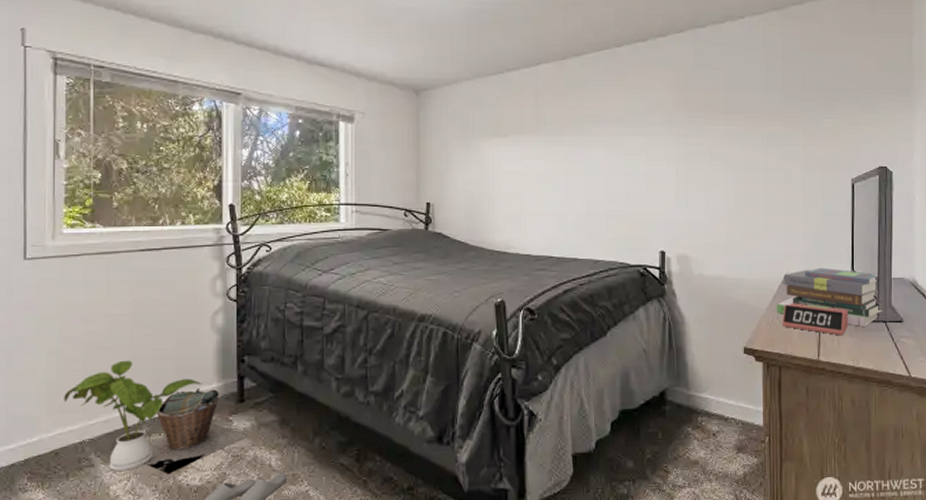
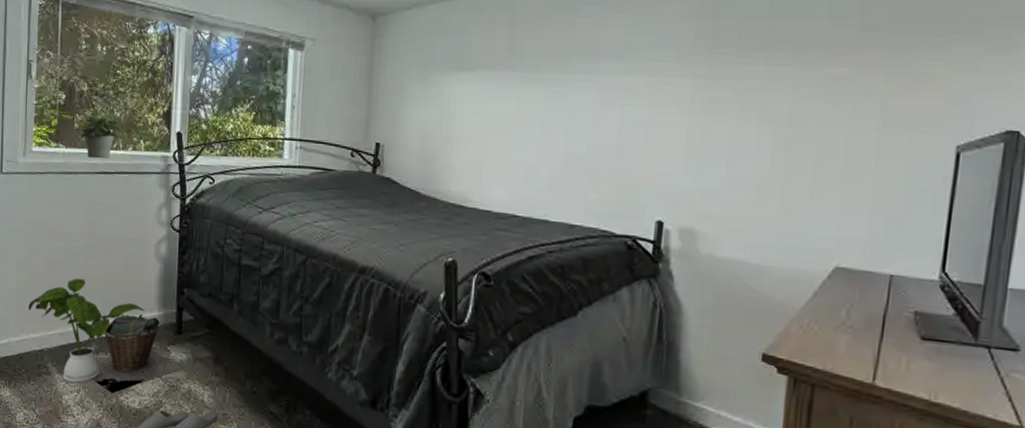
potted plant: none [121,191,172,236] -> present [81,114,125,159]
books: present [776,267,884,327] -> none [816,263,989,350]
alarm clock: present [783,303,849,336] -> none [823,305,929,358]

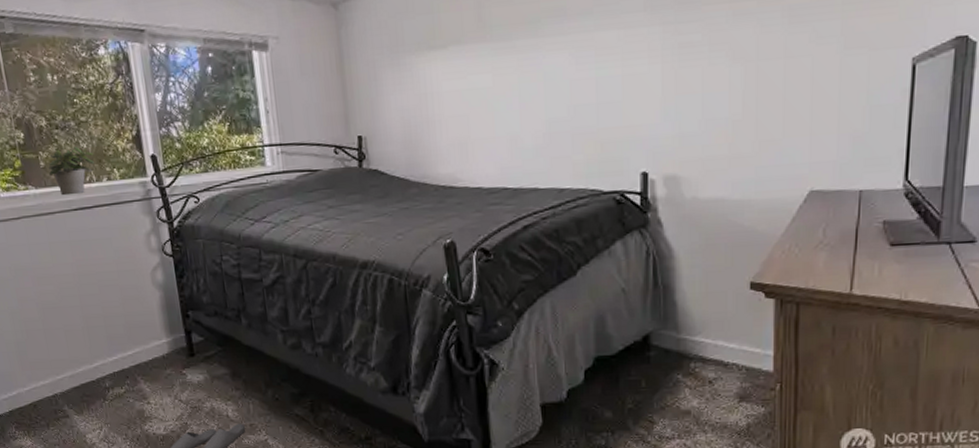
house plant: present [28,278,145,384] -> none [31,318,153,422]
laundry basket: present [91,314,183,394] -> none [111,344,202,424]

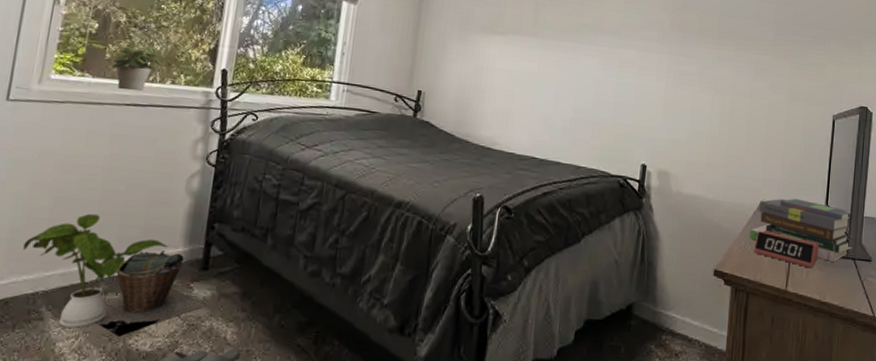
house plant: none [31,318,153,422] -> present [23,213,168,329]
laundry basket: none [111,344,202,424] -> present [95,251,206,337]
books: none [795,179,949,251] -> present [749,198,854,262]
alarm clock: none [803,225,897,263] -> present [754,230,819,269]

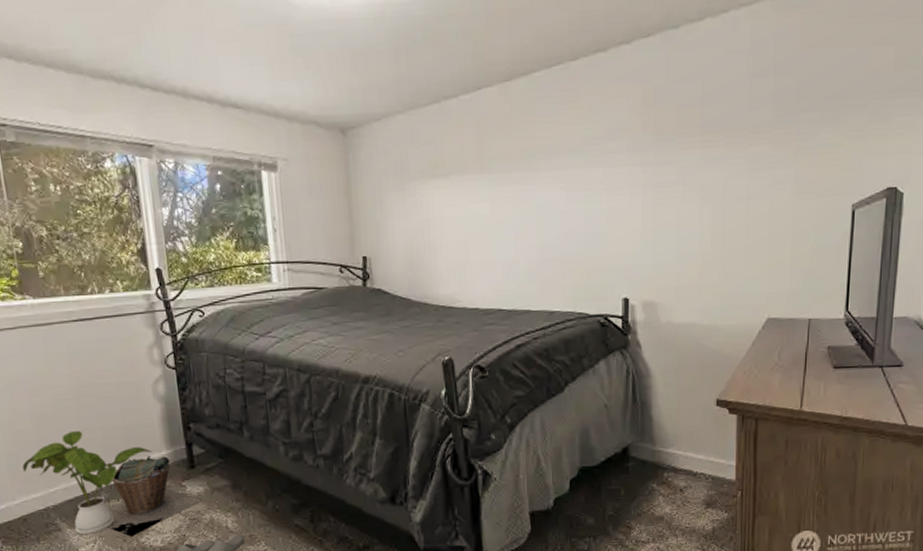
potted plant: present [112,45,166,92] -> none [48,258,97,307]
books: present [749,198,854,262] -> none [755,309,881,373]
alarm clock: present [754,230,819,269] -> none [761,349,839,384]

